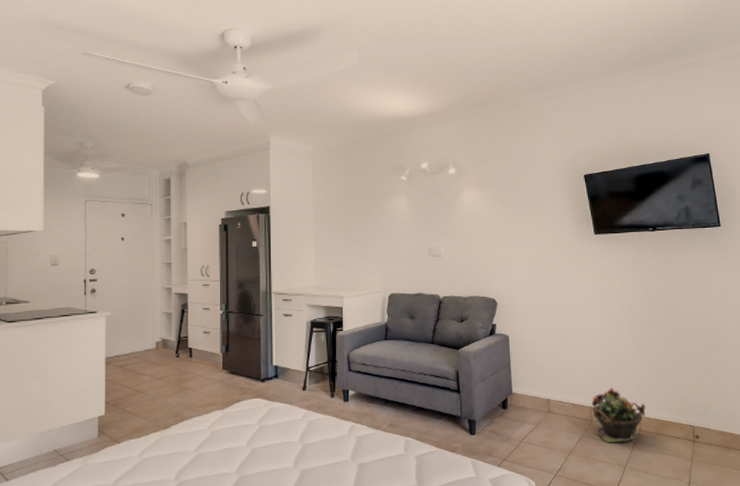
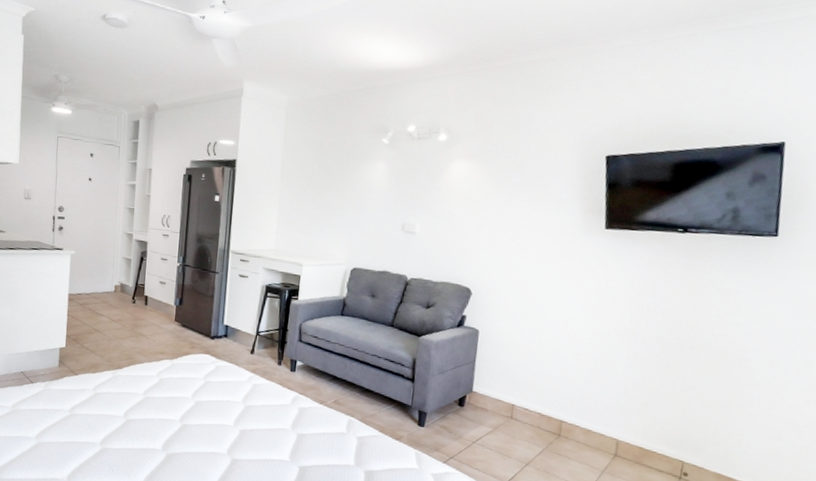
potted plant: present [591,388,646,444] -> none [561,404,628,464]

